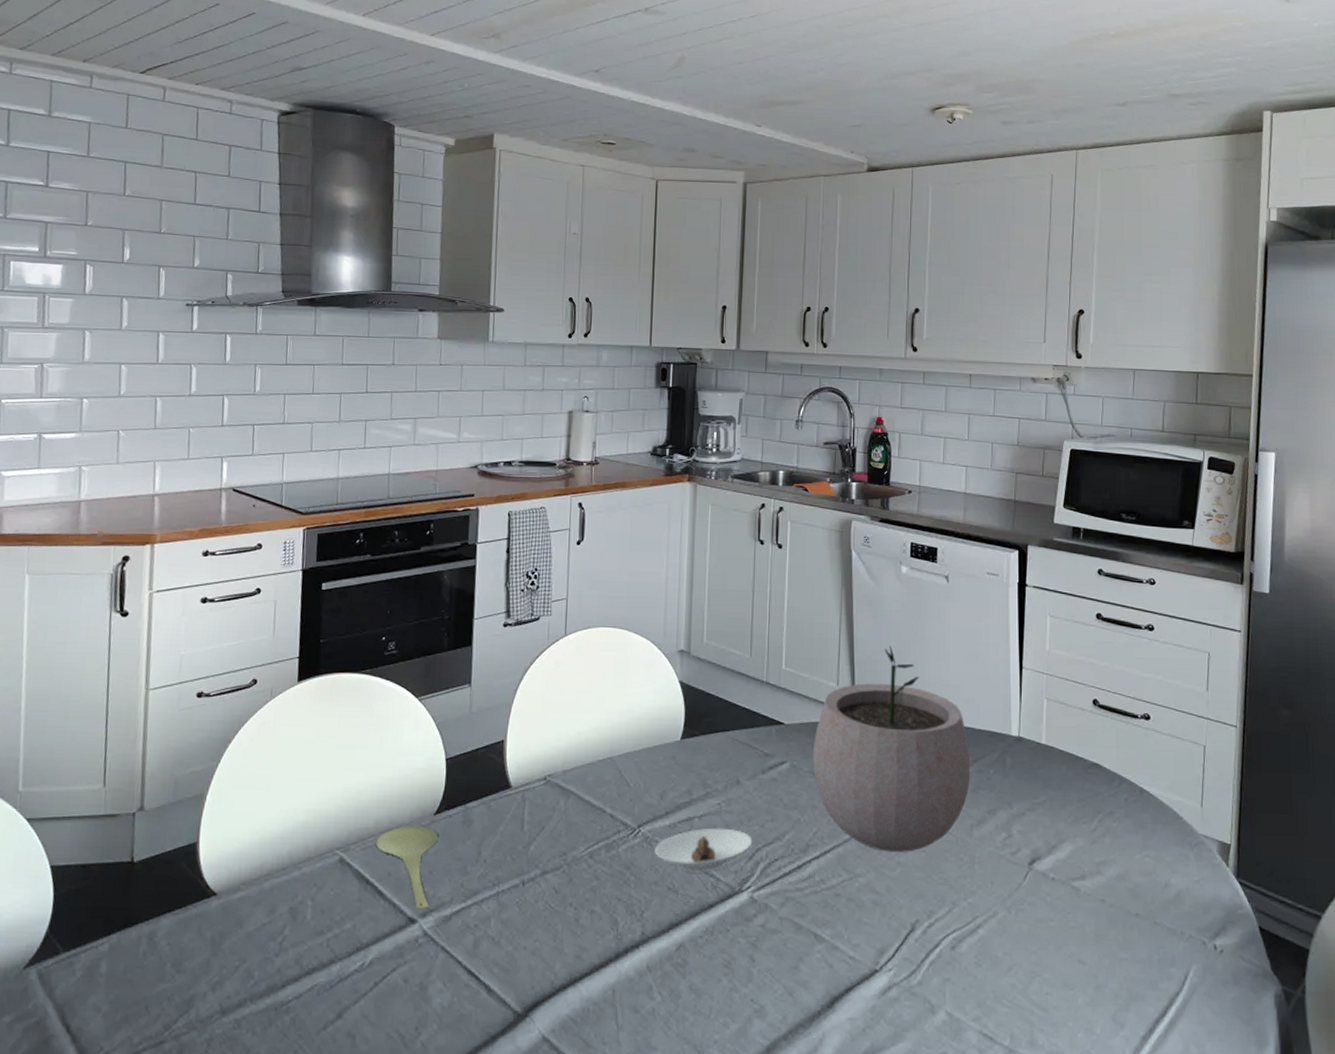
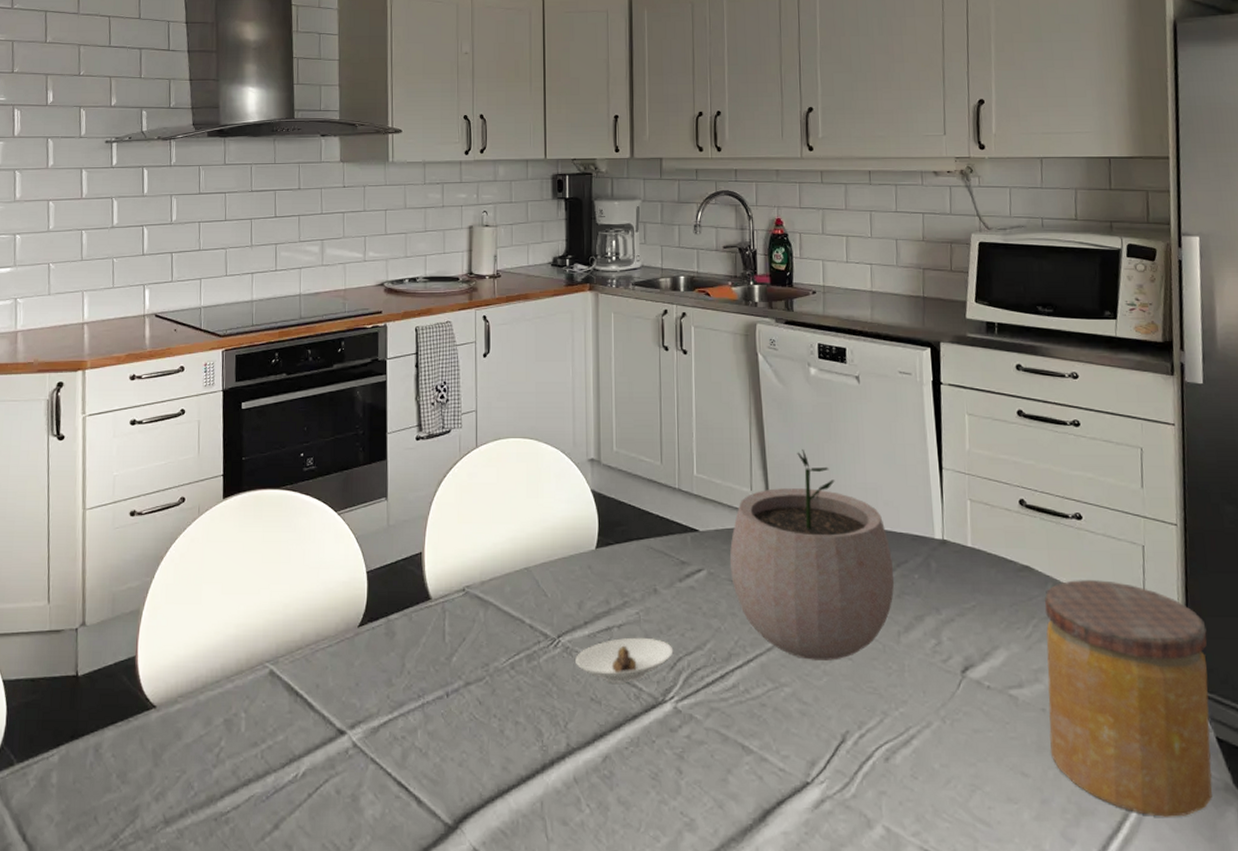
spoon: present [376,826,439,910] -> none [304,638,363,721]
jar: none [1107,777,1257,1002] -> present [1044,580,1212,817]

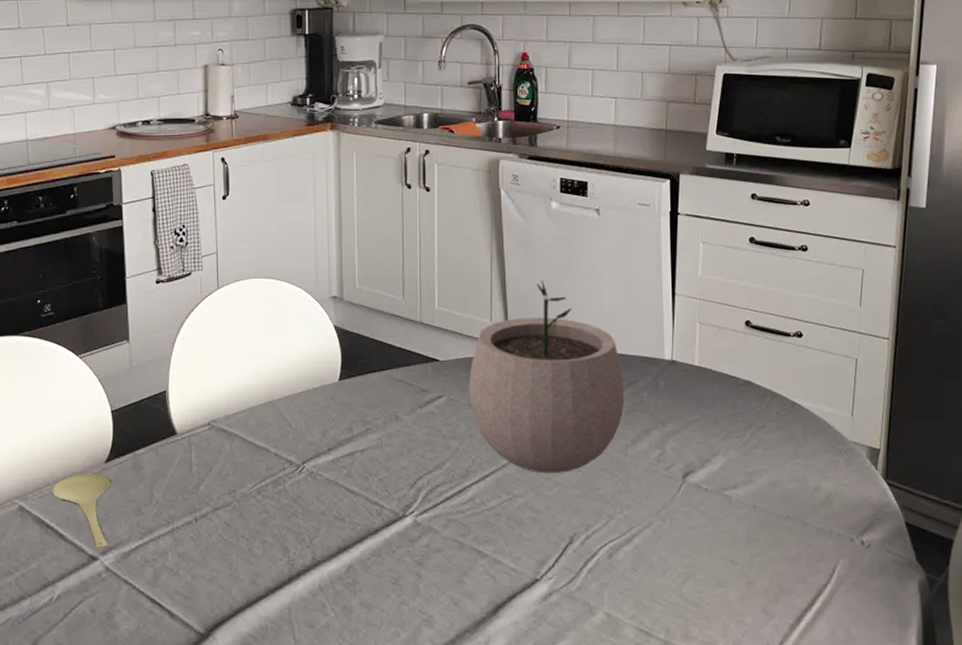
spoon: none [304,638,363,721] -> present [52,474,111,548]
saucer: present [575,637,674,683] -> none [320,460,414,502]
jar: present [1044,580,1212,817] -> none [758,391,906,591]

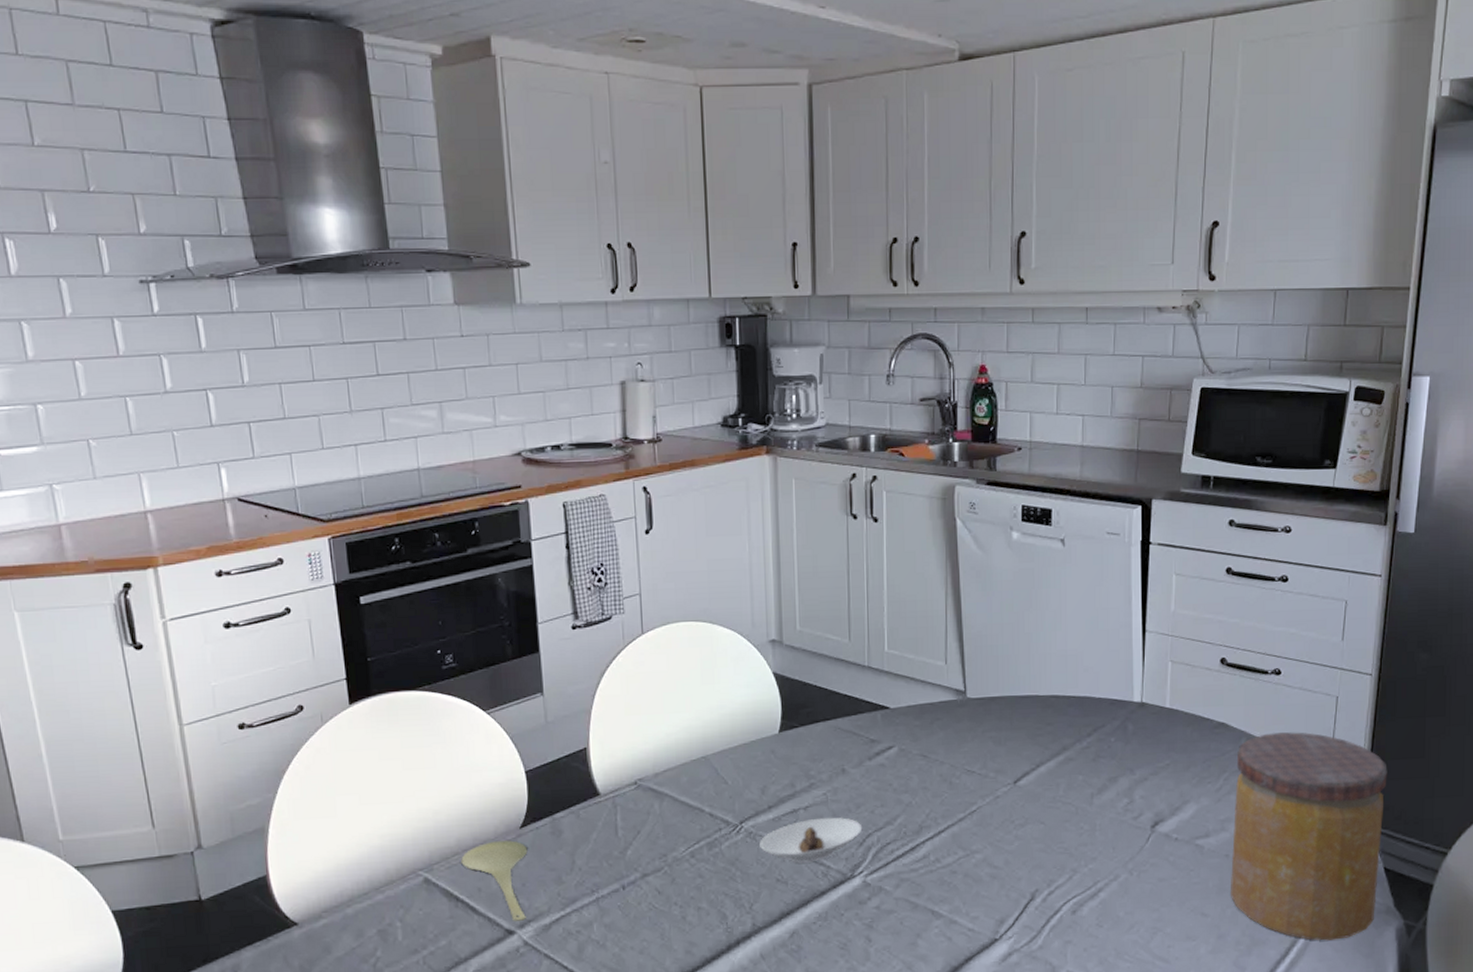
saucer: none [320,460,414,502] -> present [760,817,863,863]
plant pot: present [468,281,625,473] -> none [921,619,1091,827]
jar: none [758,391,906,591] -> present [1231,732,1387,941]

